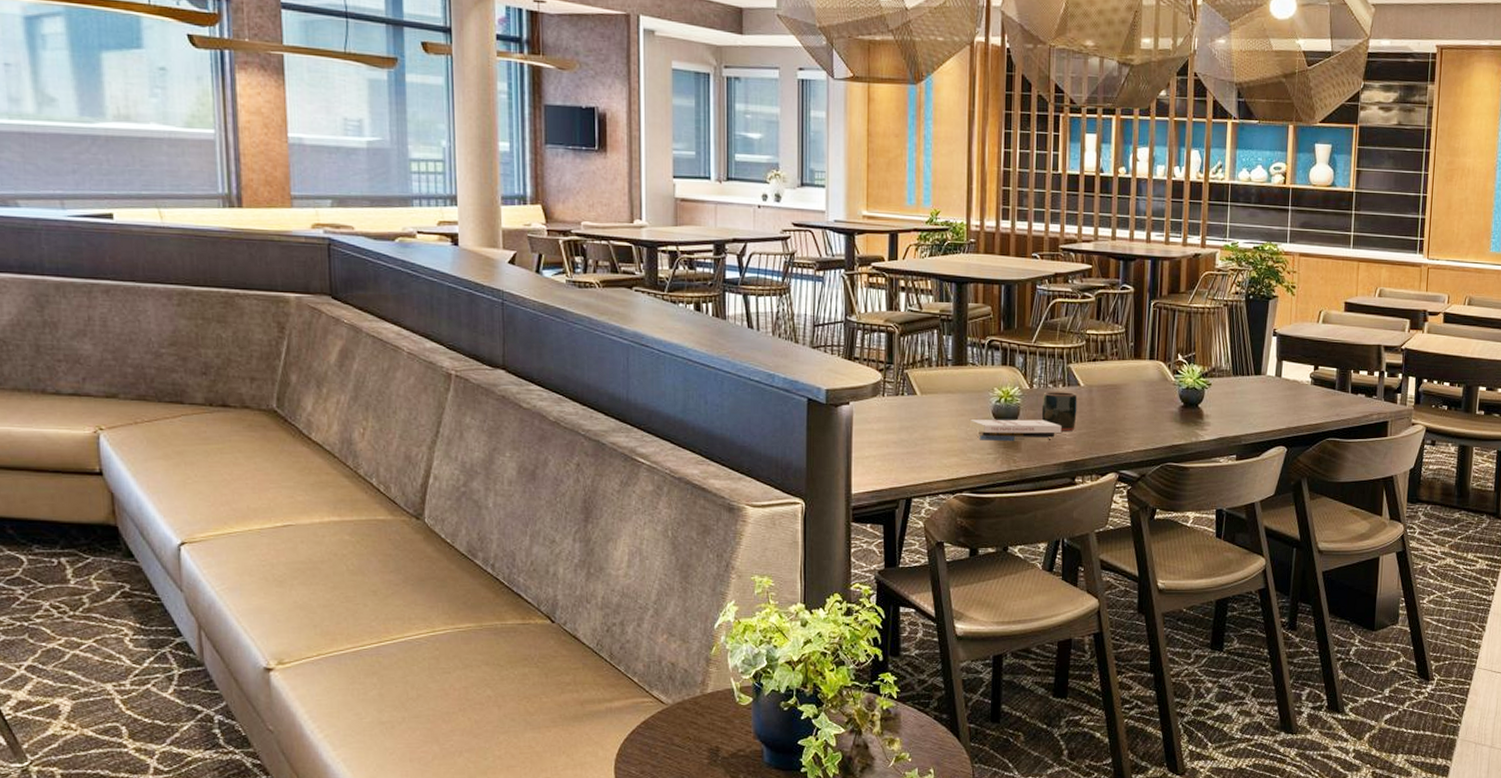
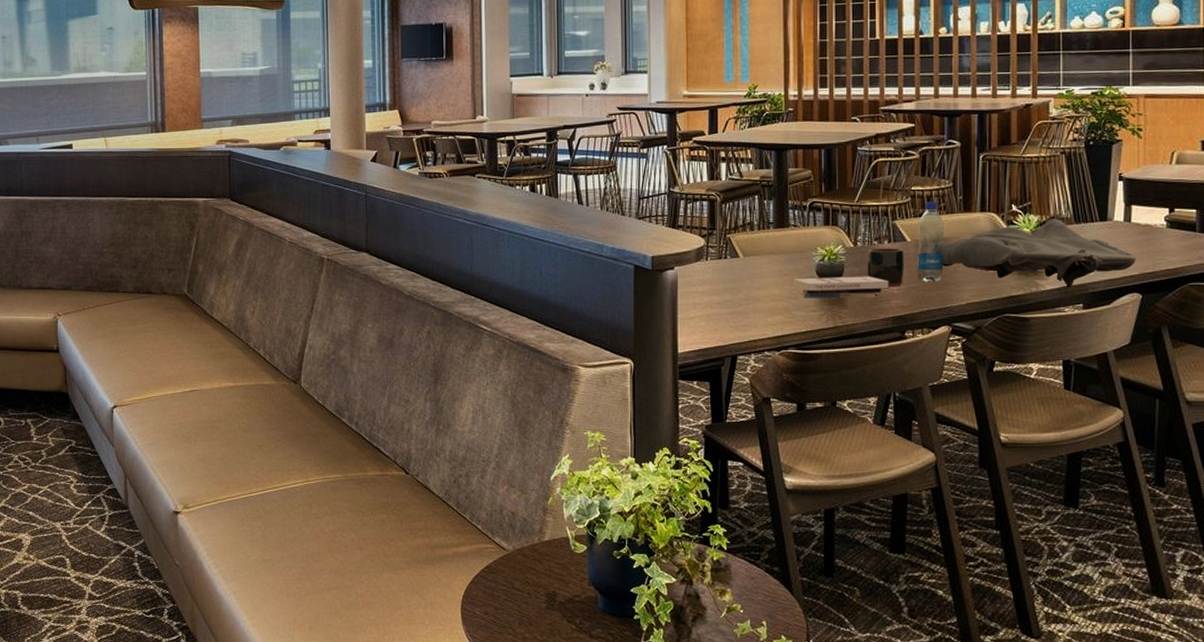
bottle: none [1088,347,1115,429] -> present [916,202,944,282]
overcoat: none [1112,370,1284,439] -> present [941,219,1136,288]

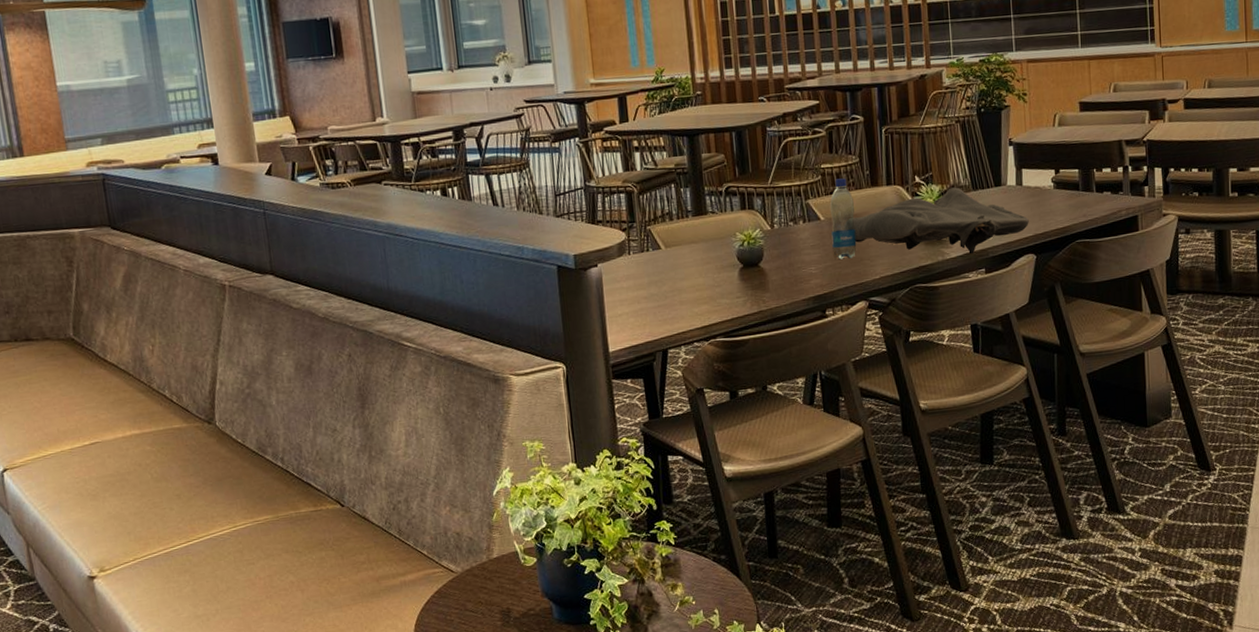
books: present [792,276,889,299] -> none [715,257,807,285]
mug: present [867,248,904,287] -> none [784,227,821,267]

